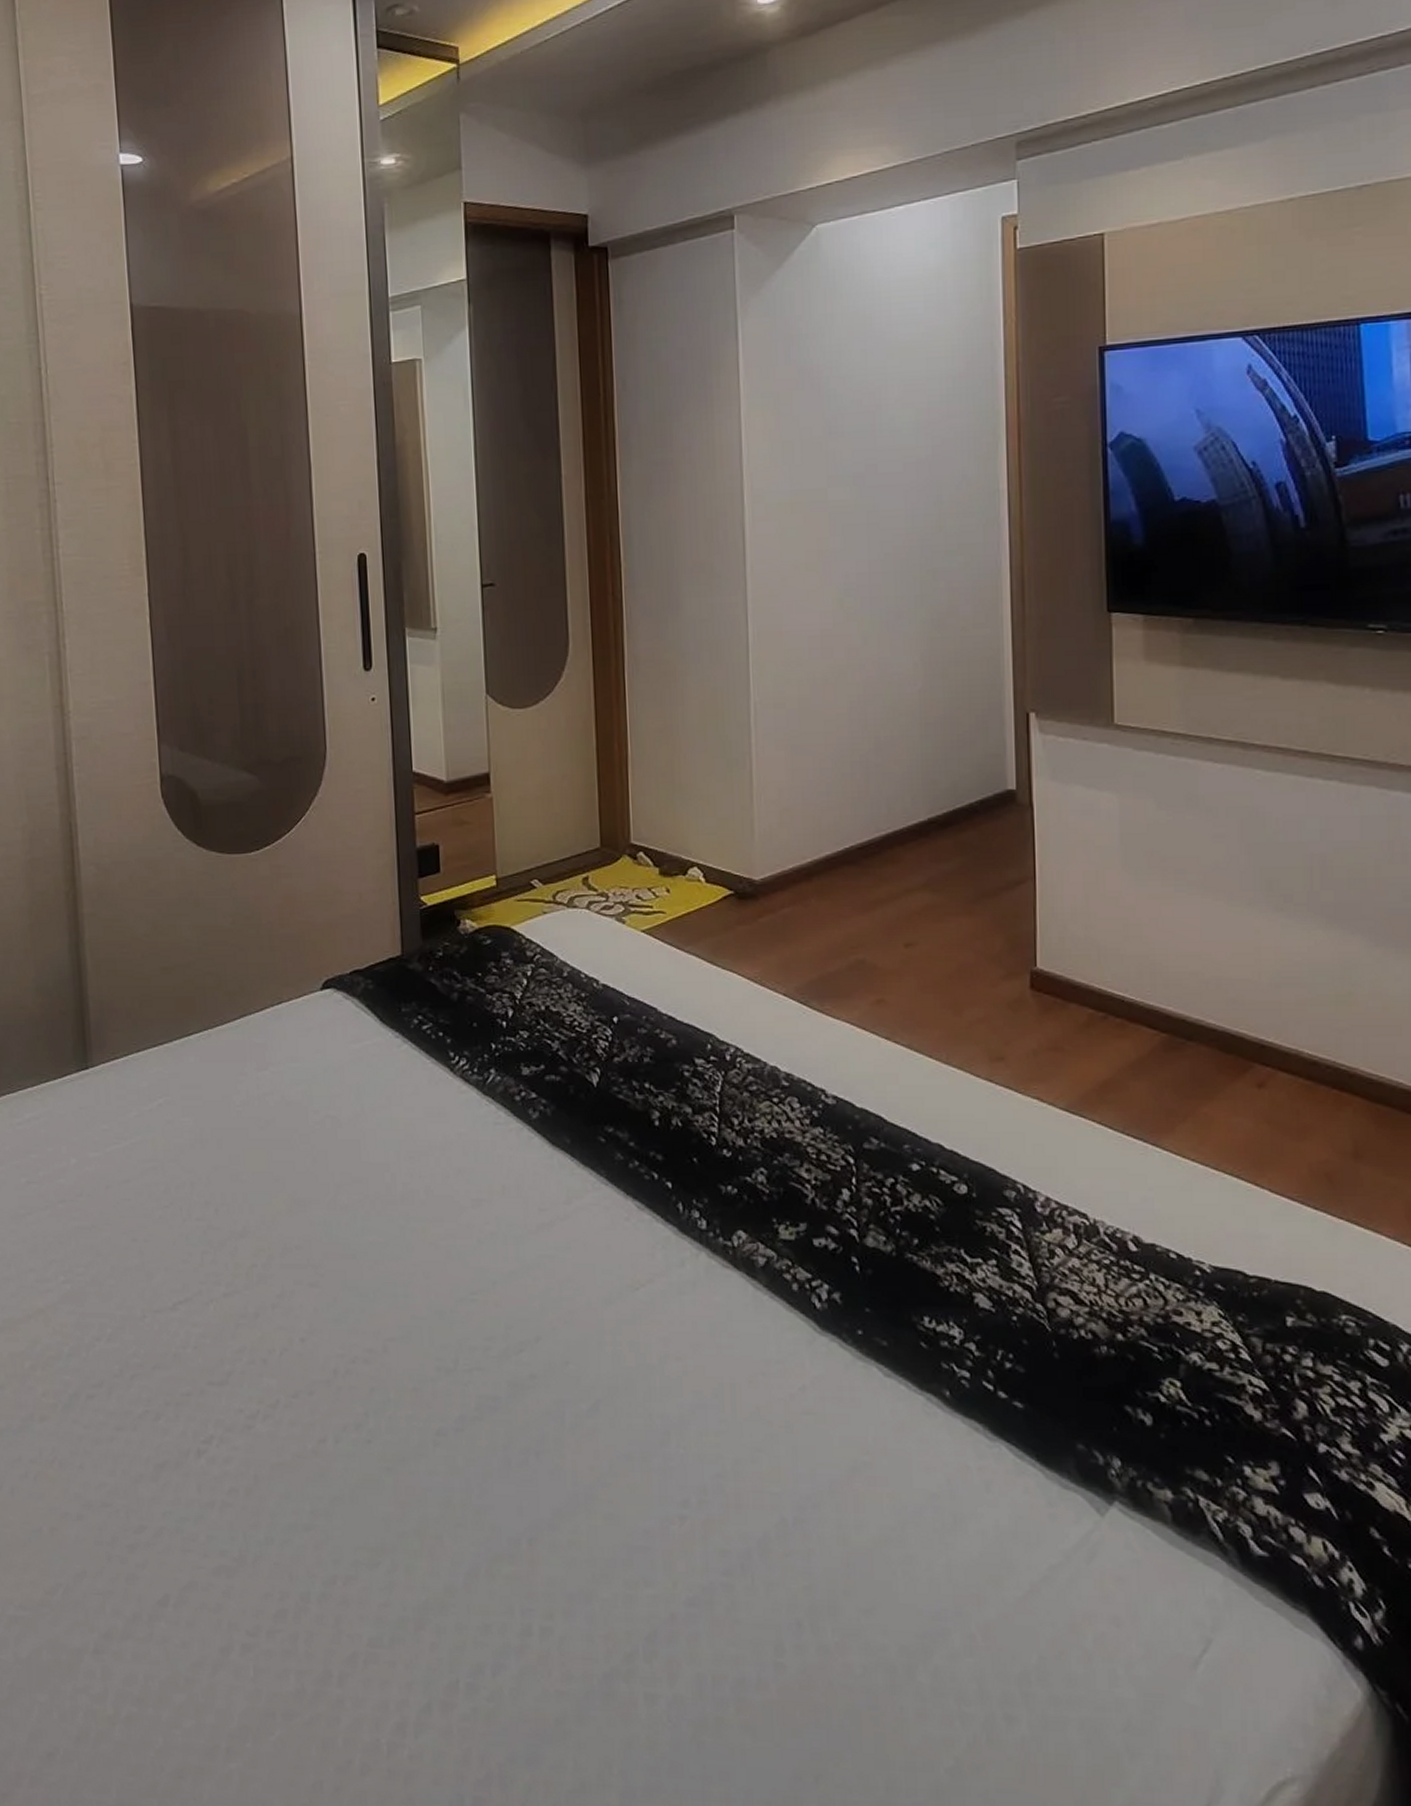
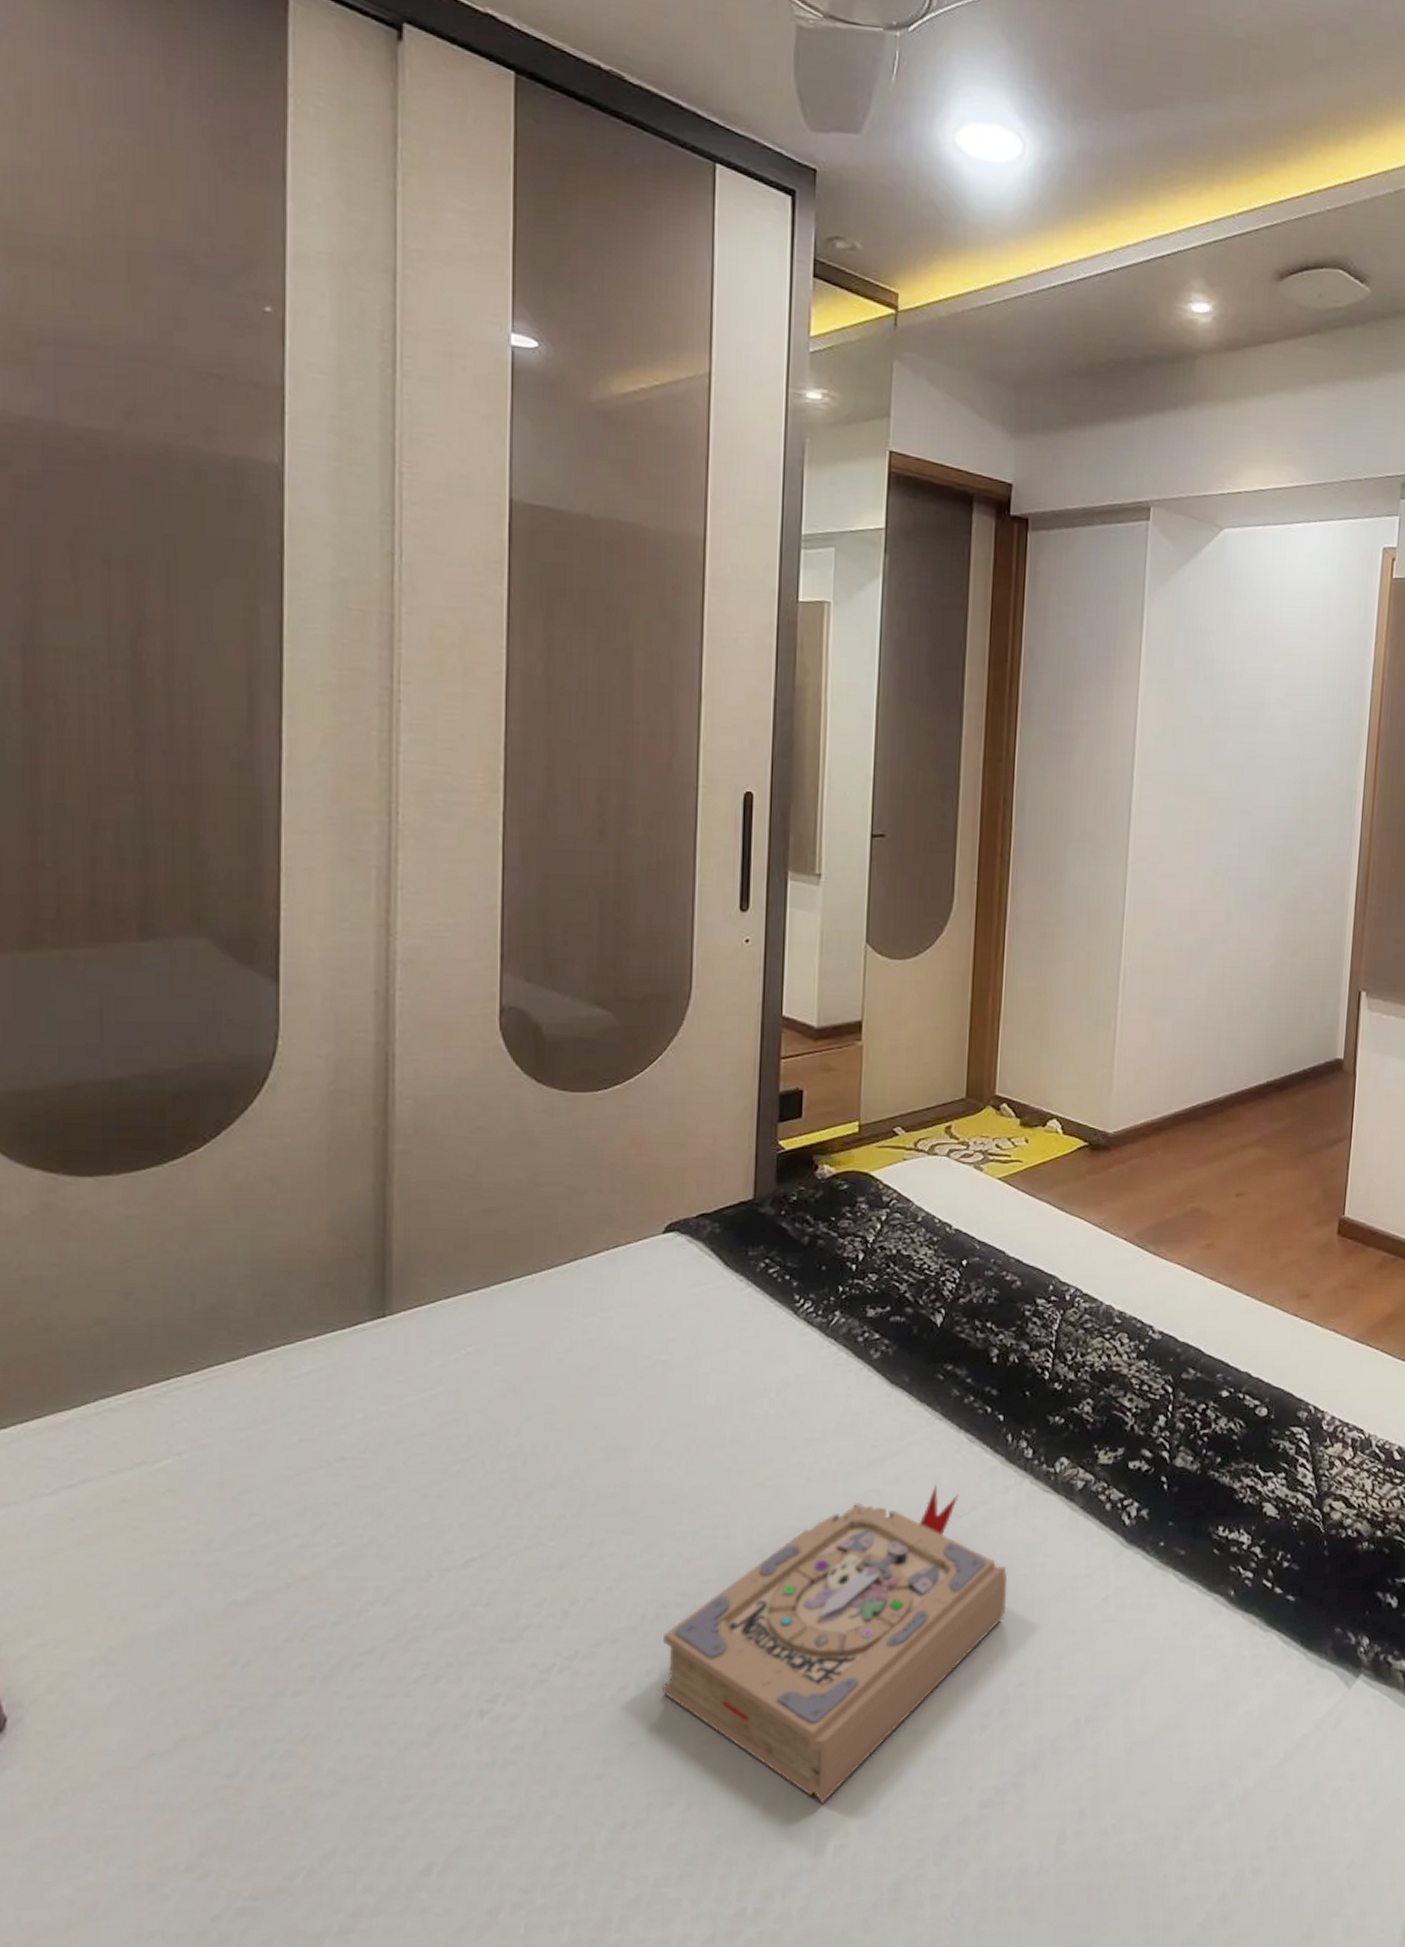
book: none [355,1253,695,1581] -> present [661,1484,1008,1803]

